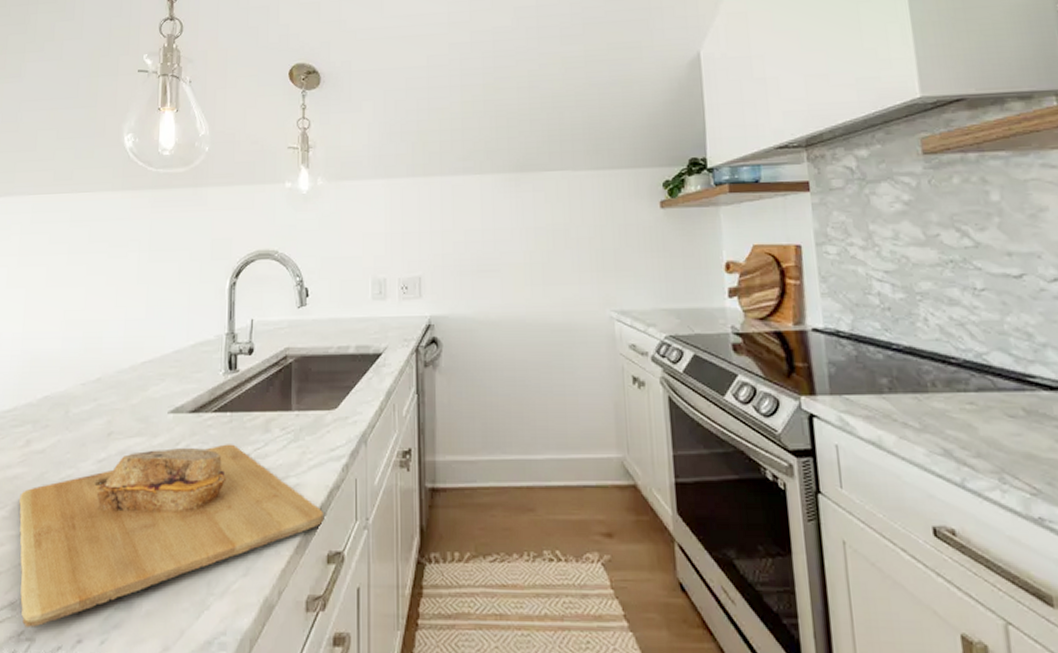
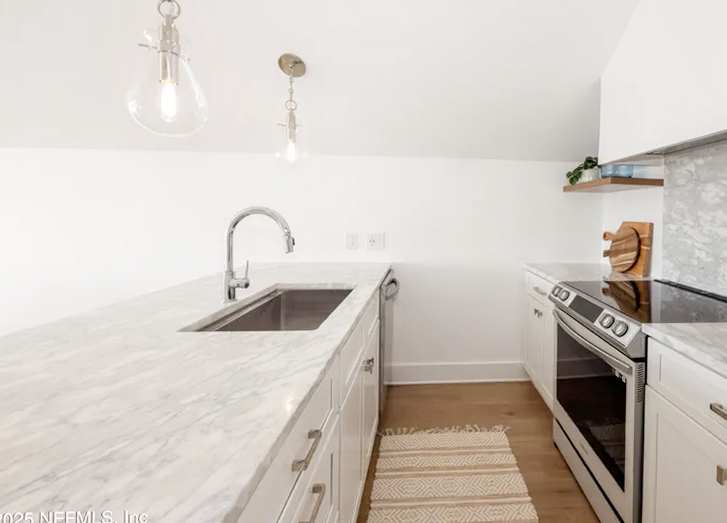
cutting board: present [19,444,325,627] -> none [46,355,307,493]

